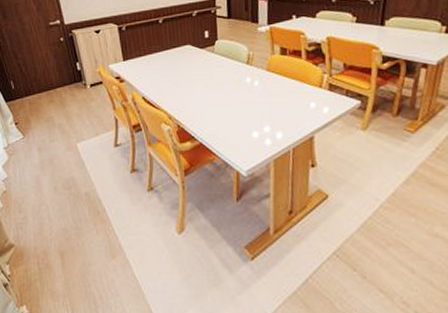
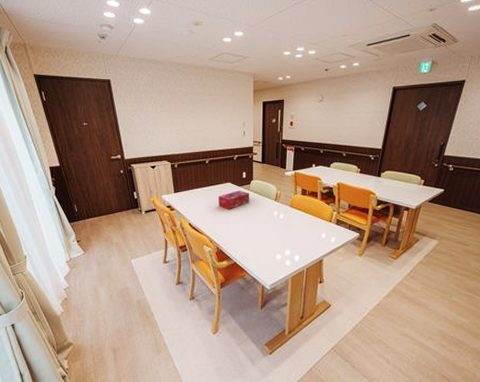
tissue box: none [176,53,216,79] -> present [219,190,250,210]

